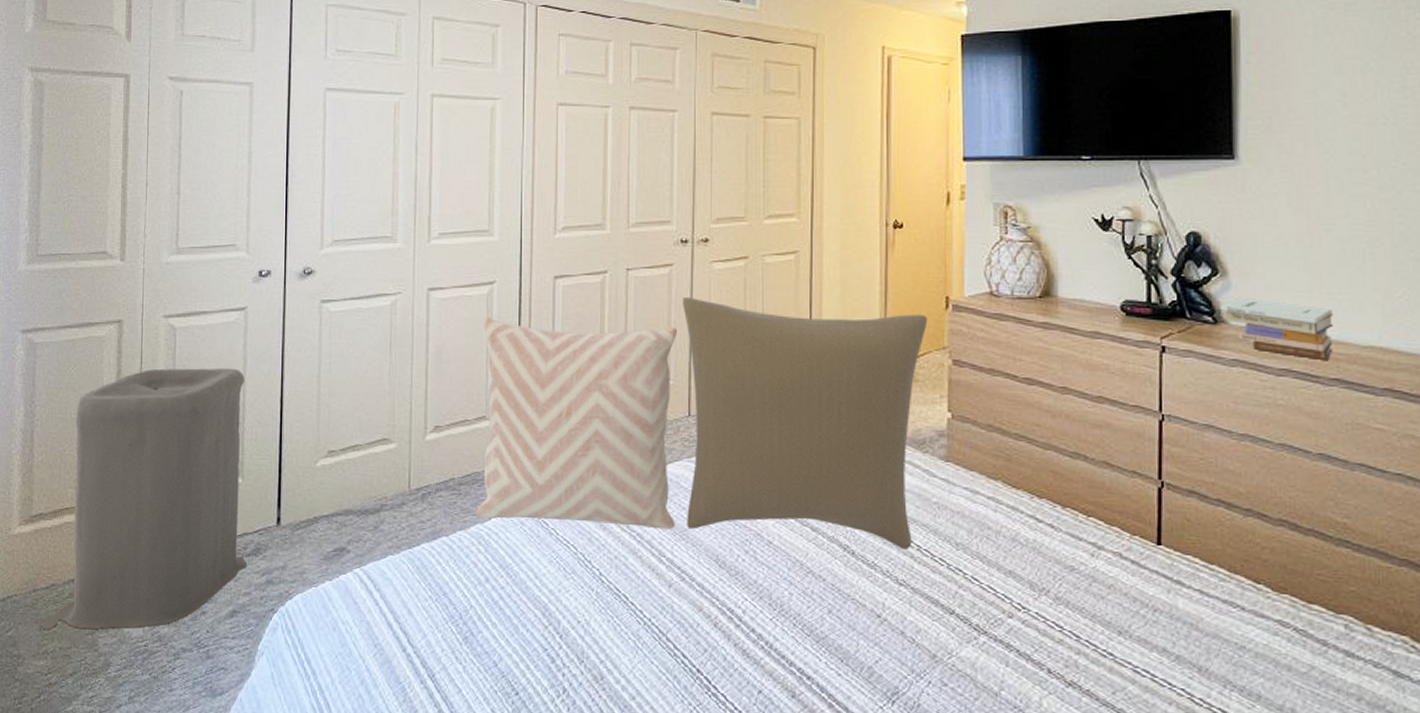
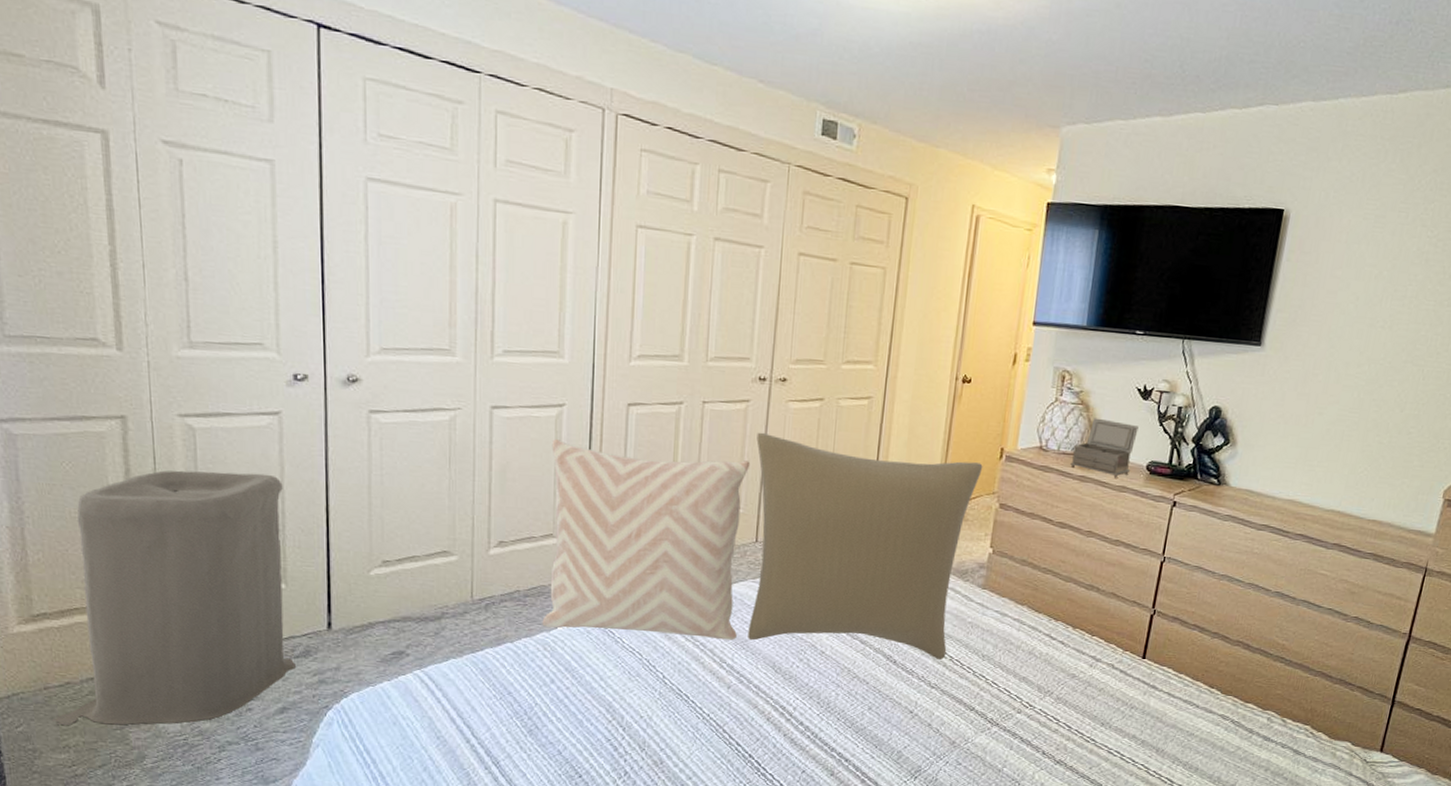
jewelry box: none [1029,255,1103,323] -> present [1070,418,1139,478]
books: present [1220,297,1333,360] -> none [1225,464,1310,519]

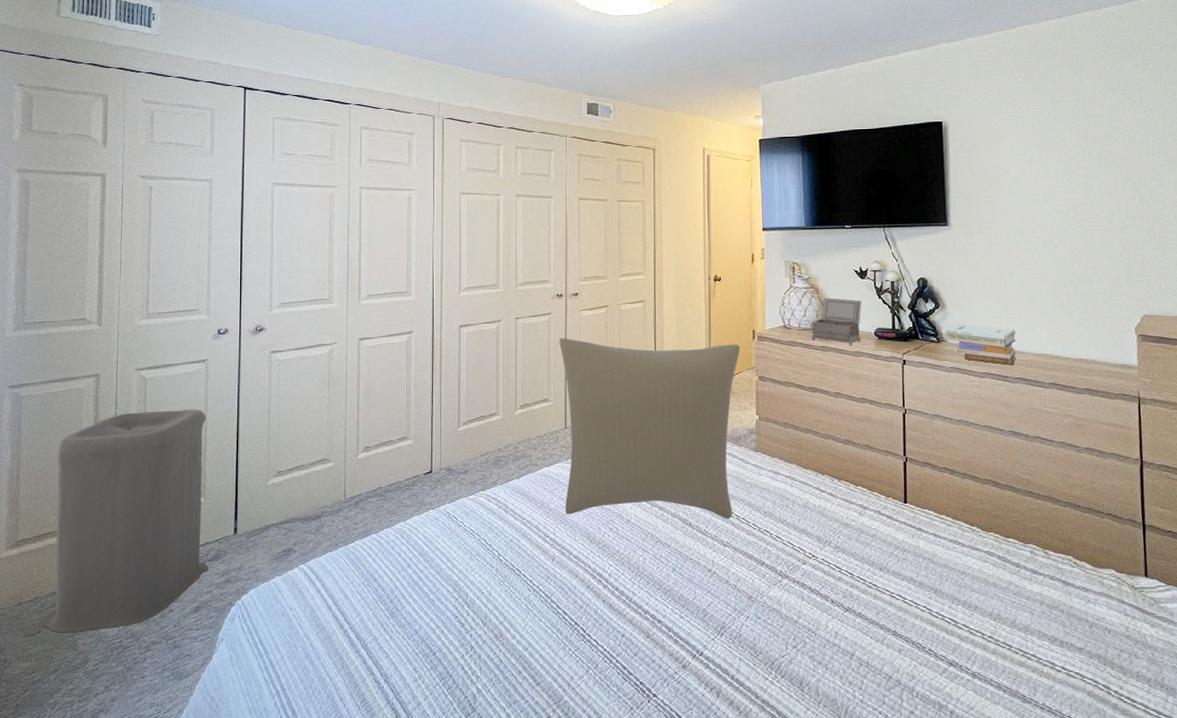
pillow: present [542,439,751,641] -> none [400,359,556,518]
books: none [1225,464,1310,519] -> present [942,323,1016,365]

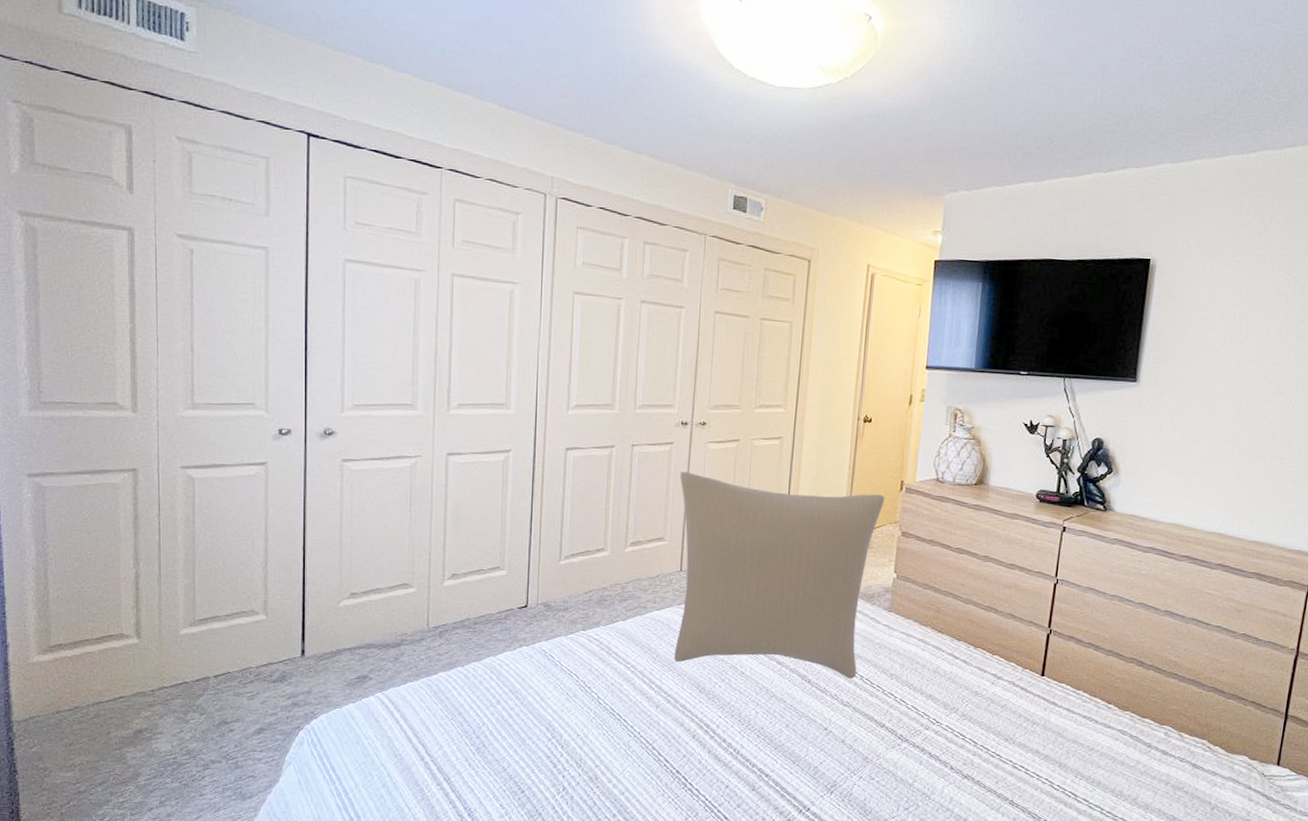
laundry basket: present [21,409,209,636] -> none [61,515,274,746]
jewelry box: present [811,297,862,346] -> none [965,451,1027,507]
books: present [942,323,1016,365] -> none [1110,491,1191,541]

